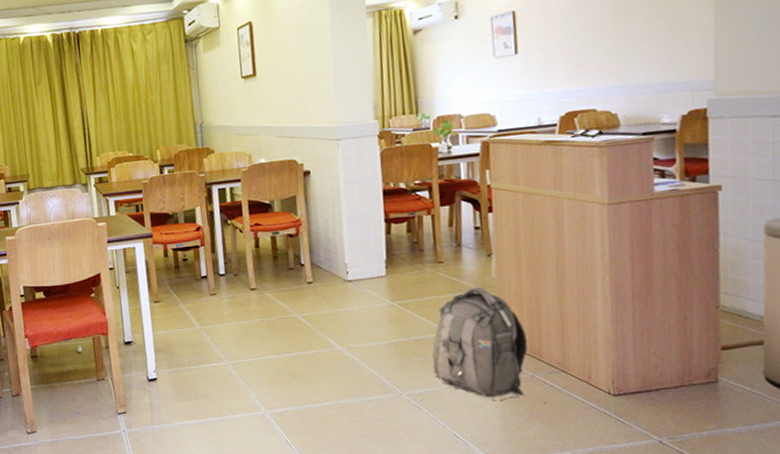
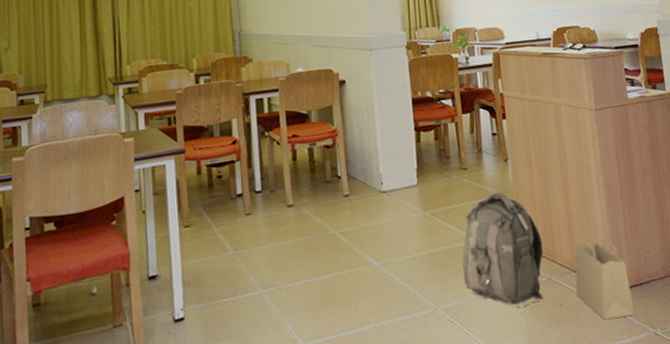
shopping bag: none [564,340,636,423] -> present [575,237,635,320]

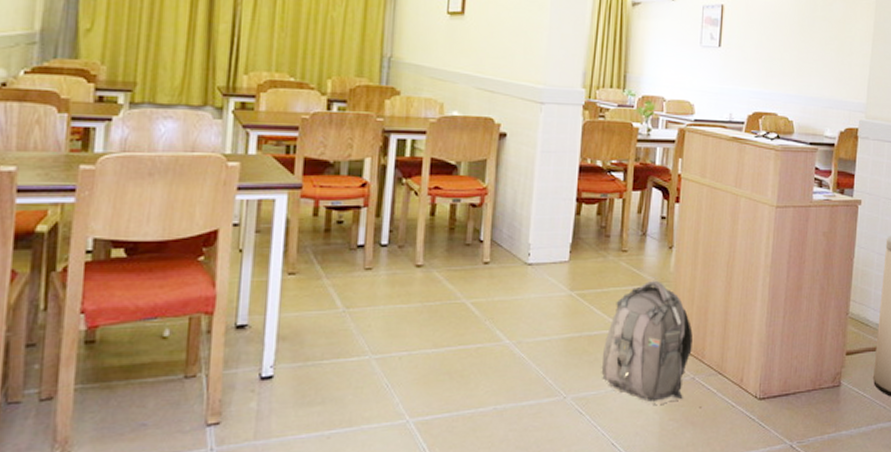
shopping bag: present [575,237,635,320] -> none [719,342,776,427]

